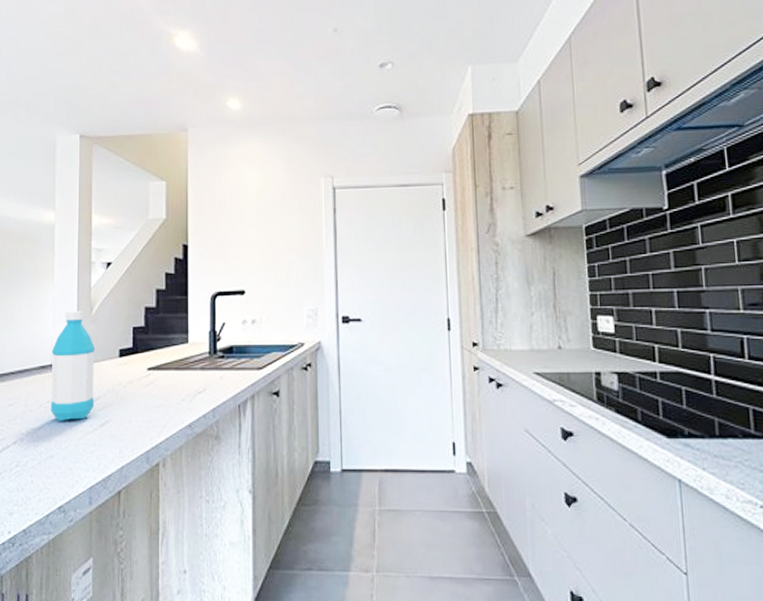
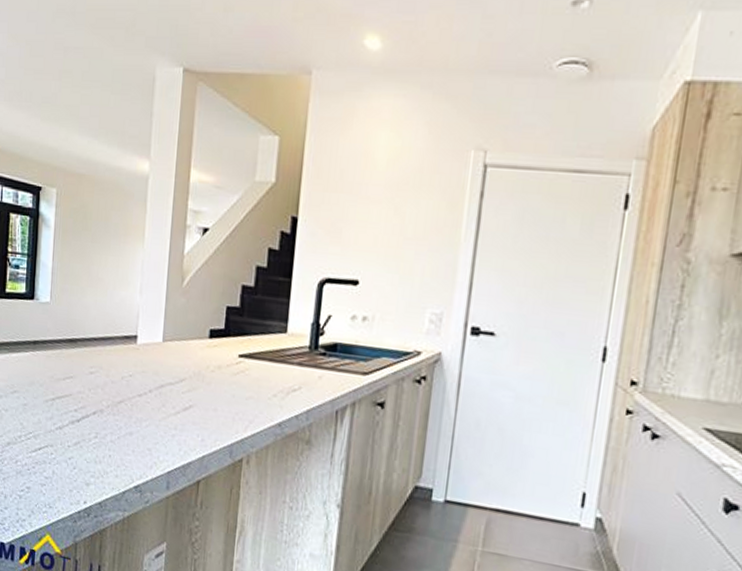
water bottle: present [50,311,96,422] -> none [132,278,184,400]

